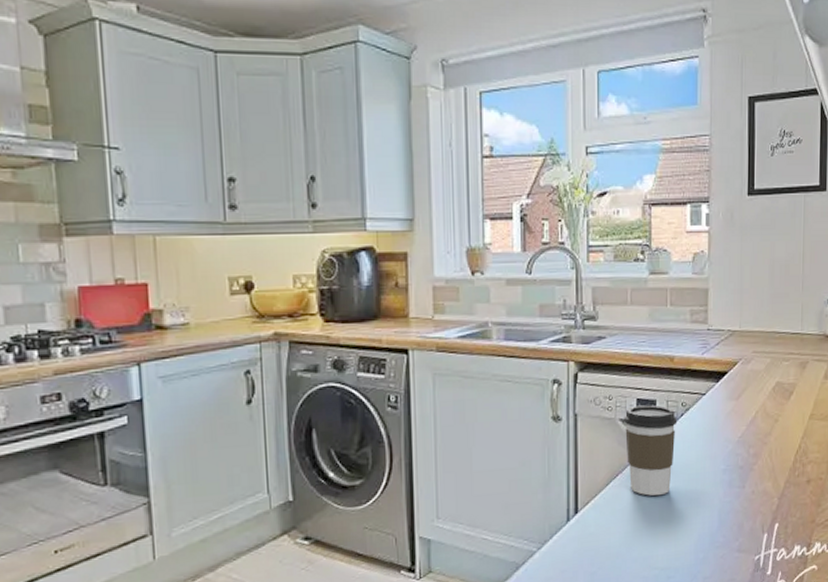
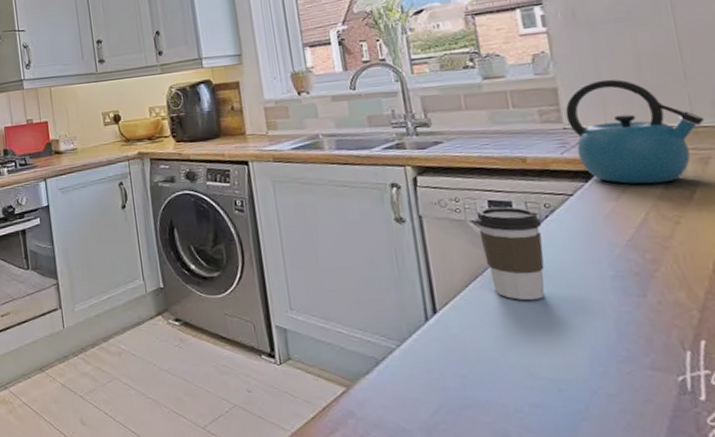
kettle: none [711,284,809,385] -> present [565,79,705,184]

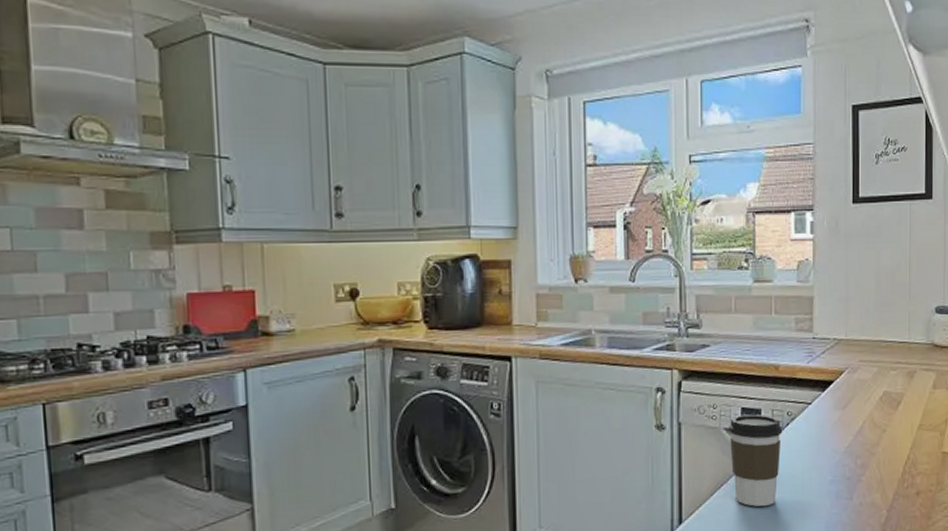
kettle: present [565,79,705,184] -> none [816,292,917,395]

